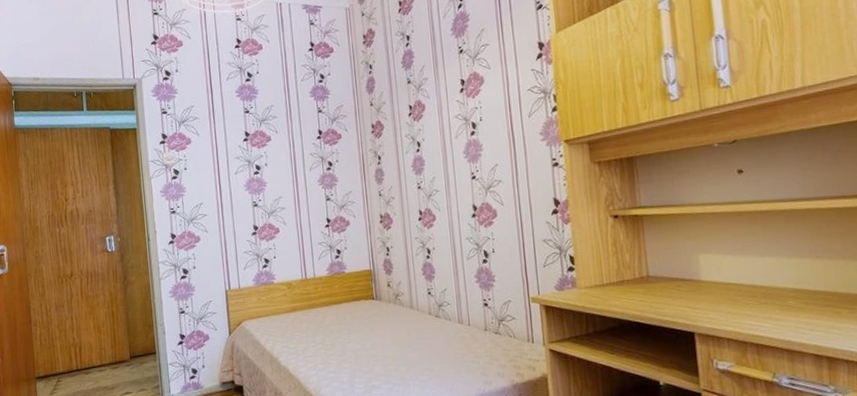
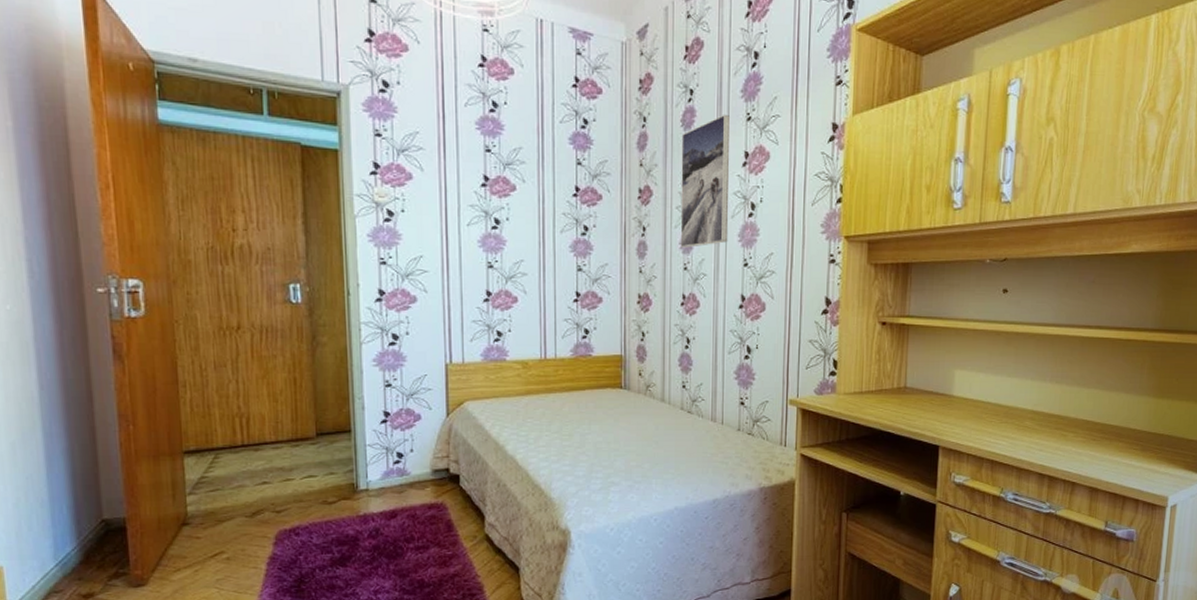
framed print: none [403,51,455,170] -> present [680,114,731,248]

